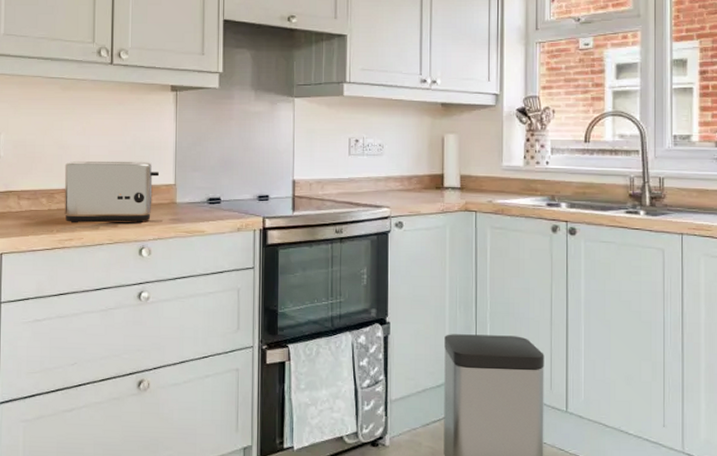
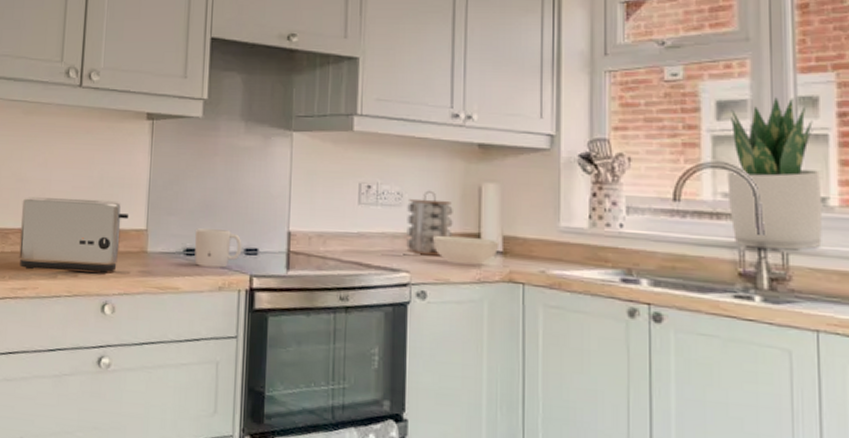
mug: none [216,180,256,212] -> present [194,228,242,268]
spice rack: none [387,142,423,194] -> present [406,190,453,256]
bowl: none [406,177,458,199] -> present [432,235,500,265]
planter: none [622,60,688,175] -> present [727,97,823,251]

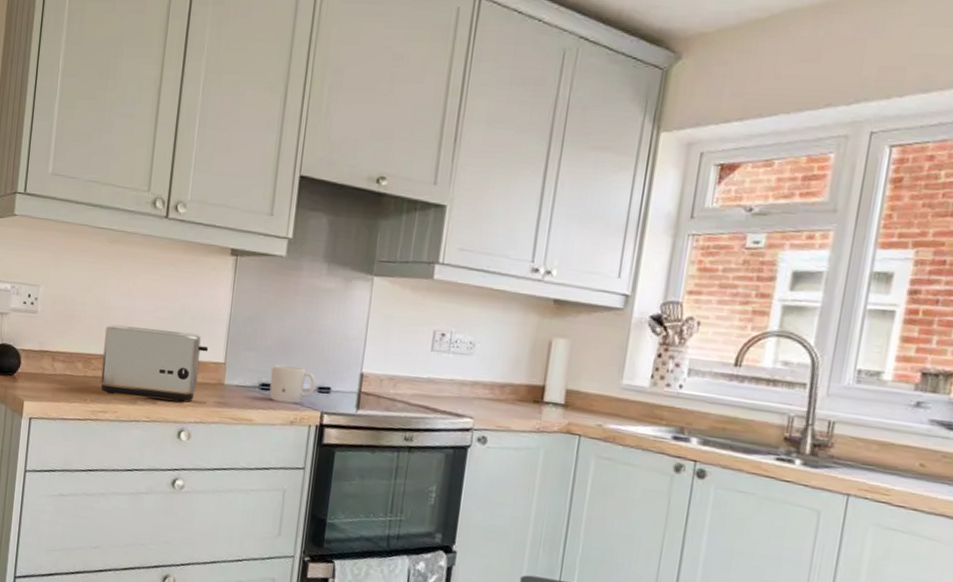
spice rack: present [406,190,453,256] -> none [472,341,522,405]
bowl: present [432,235,500,265] -> none [498,385,563,416]
planter: present [727,97,823,251] -> none [786,271,883,420]

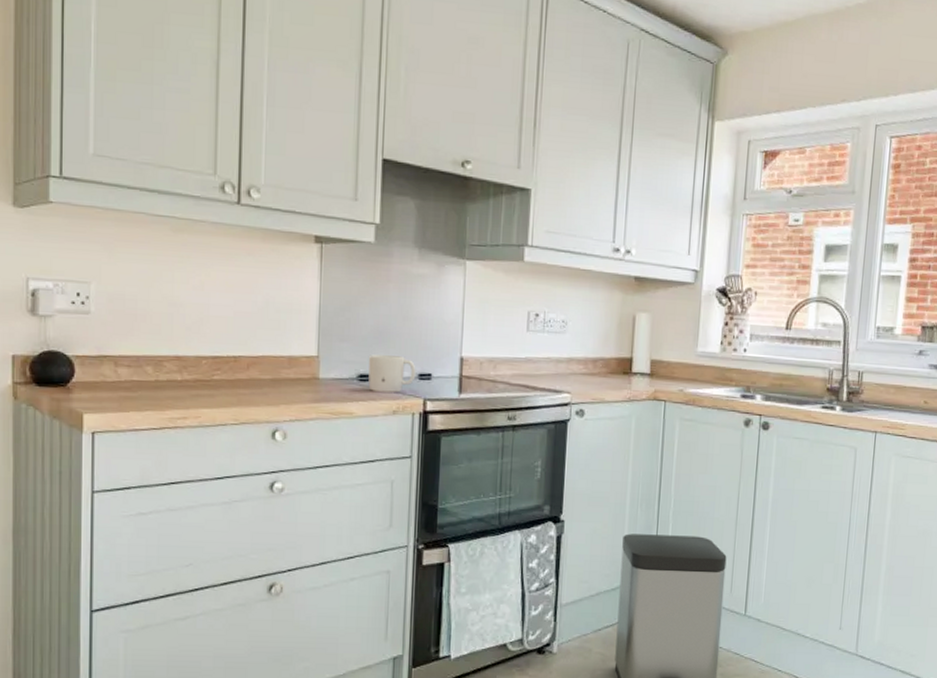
toaster: present [100,325,209,402] -> none [176,322,299,400]

